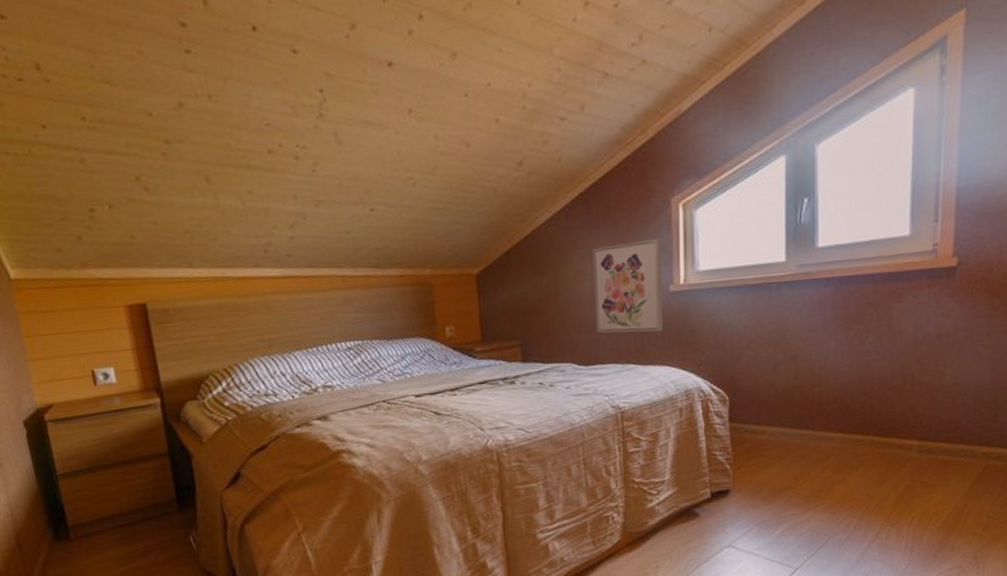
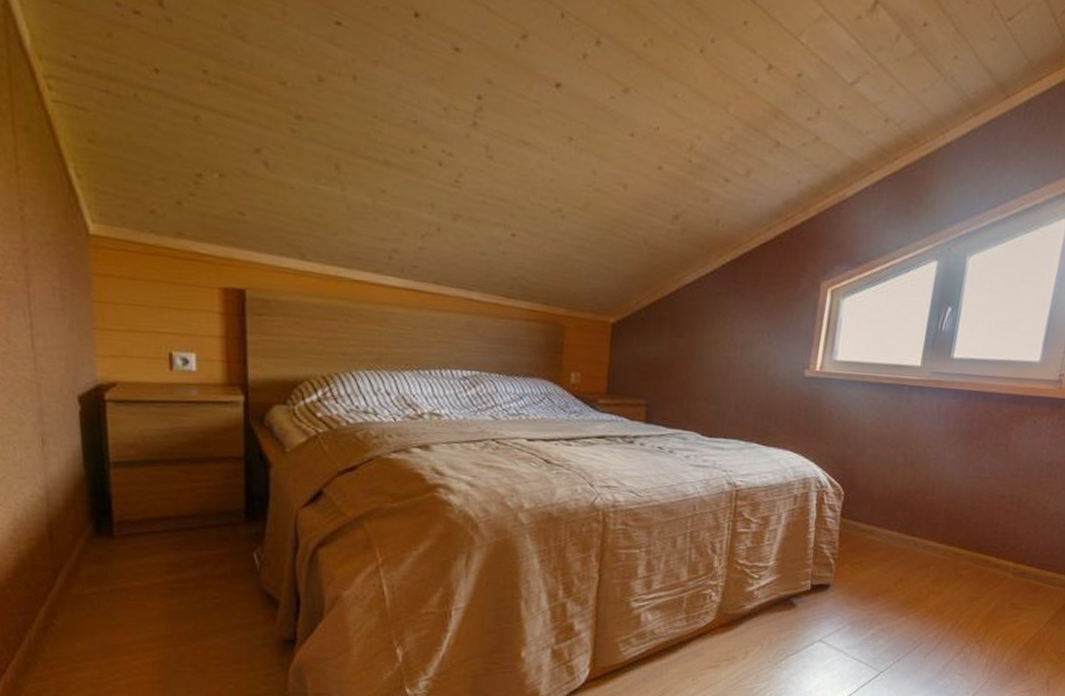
wall art: present [592,238,663,333] -> none [725,318,804,415]

